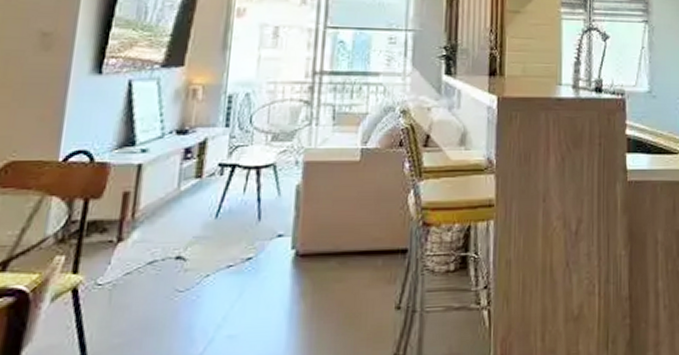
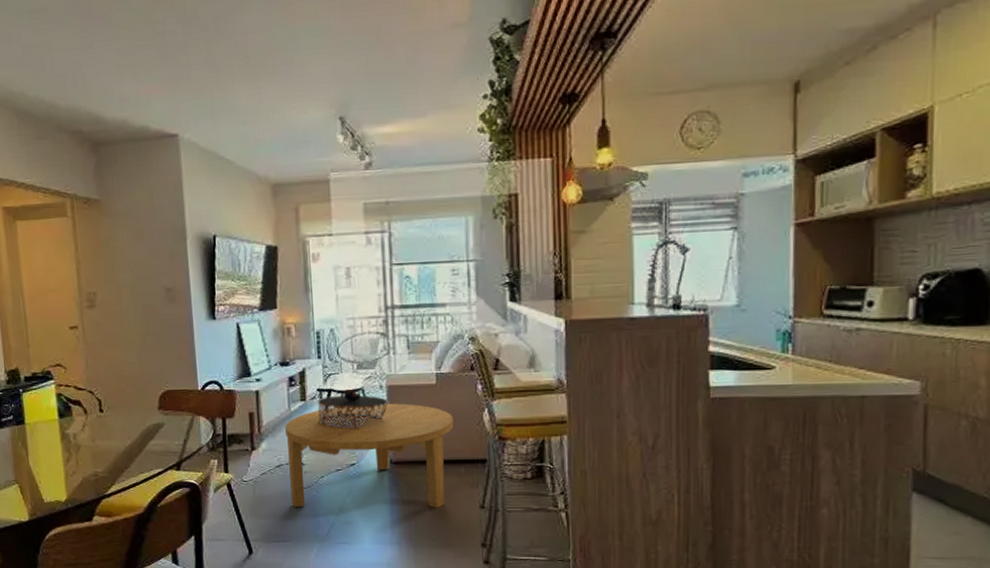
coffee table: none [160,182,375,319] -> present [285,403,453,508]
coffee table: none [214,164,302,214] -> present [317,388,388,429]

